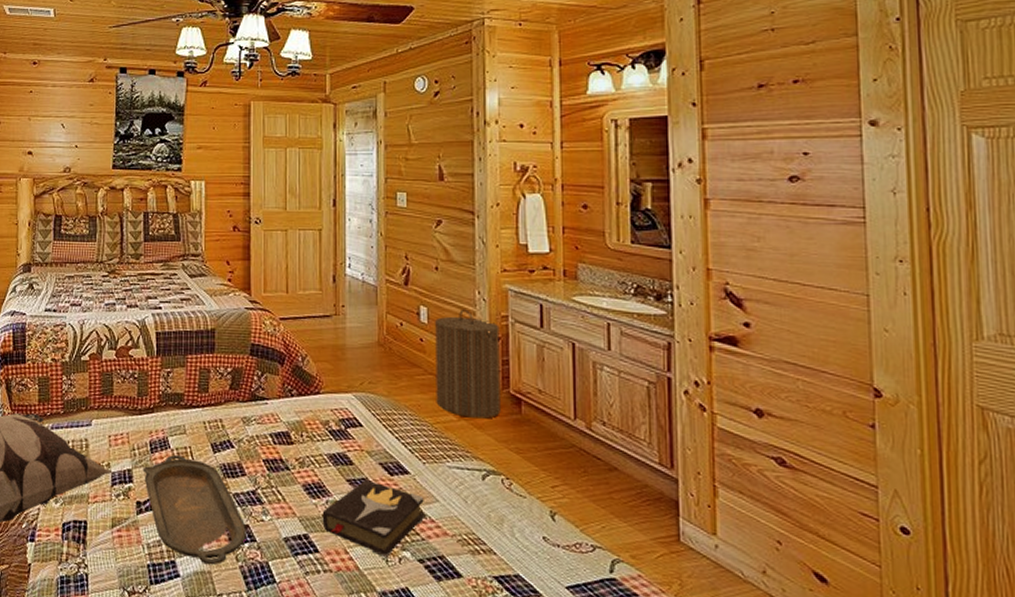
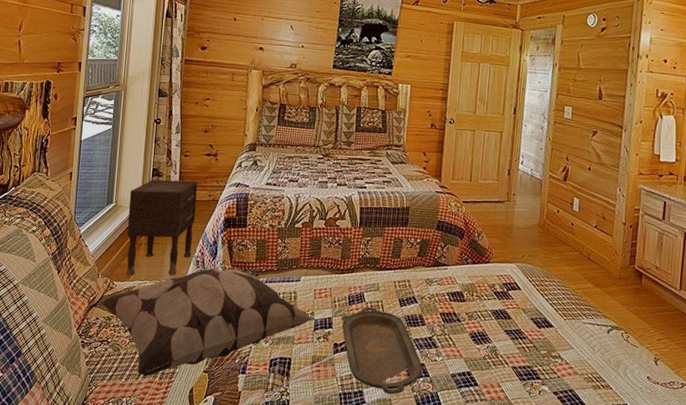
hardback book: present [322,480,426,557] -> none [482,331,563,390]
laundry hamper: present [435,309,501,419] -> none [579,202,632,287]

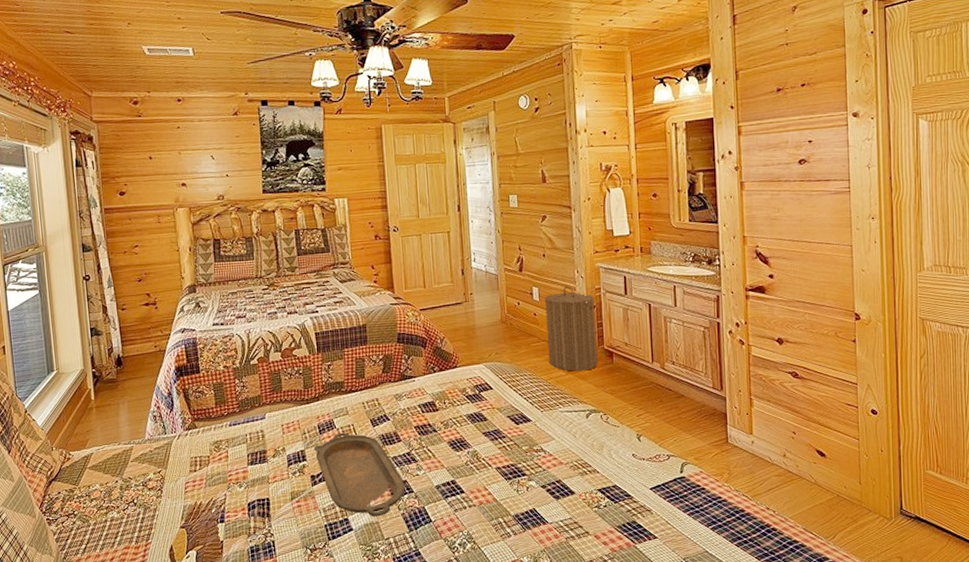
decorative pillow: present [100,267,317,377] -> none [59,415,289,543]
nightstand: present [125,179,198,276] -> none [70,334,147,443]
laundry hamper: none [579,202,632,287] -> present [545,286,598,372]

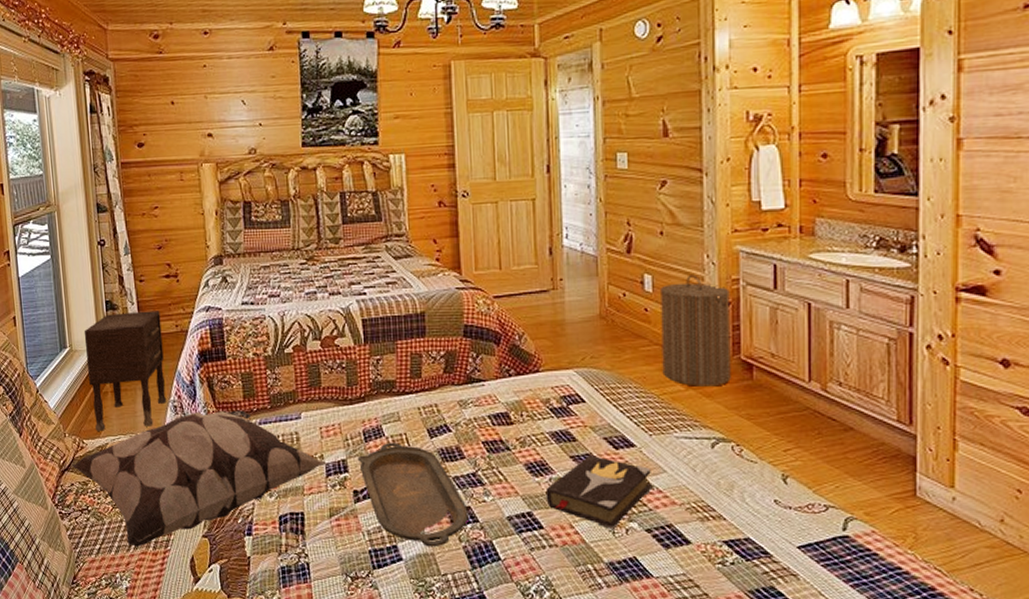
decorative pillow: none [59,415,289,543] -> present [72,410,328,547]
nightstand: none [70,334,147,443] -> present [84,311,167,431]
hardback book: none [465,431,545,488] -> present [545,456,653,529]

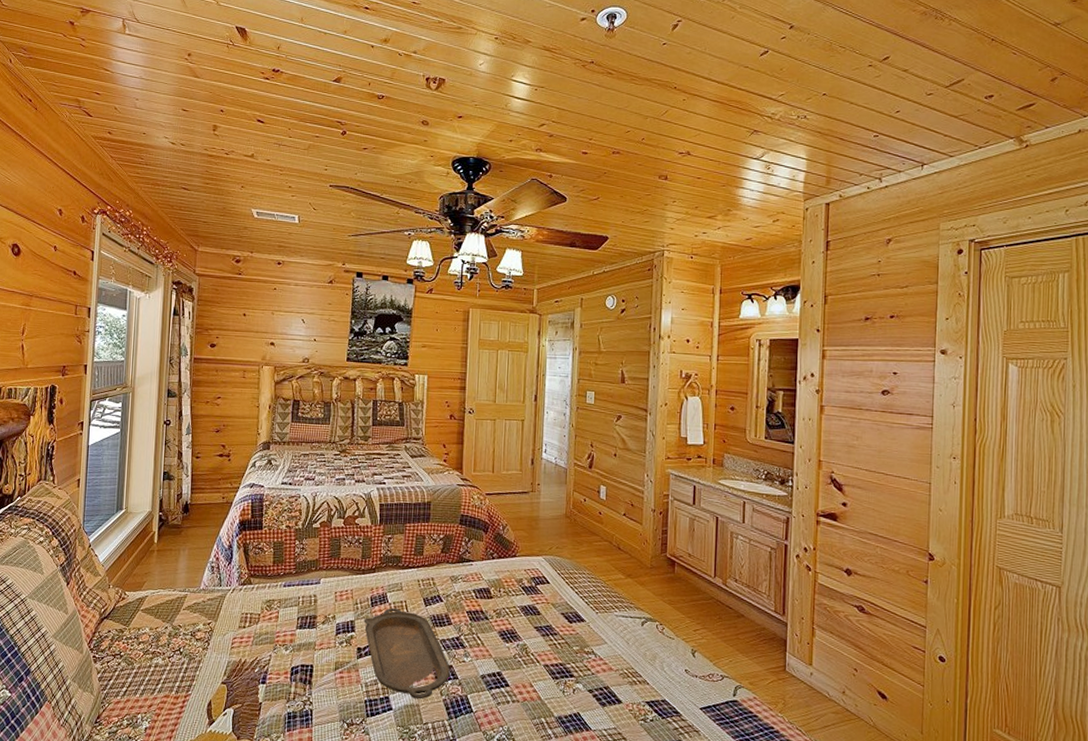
decorative pillow: present [72,410,328,547] -> none [112,573,339,691]
nightstand: present [84,311,167,431] -> none [138,483,211,585]
hardback book: present [545,456,653,529] -> none [513,627,596,689]
laundry hamper: present [661,274,731,387] -> none [609,488,662,577]

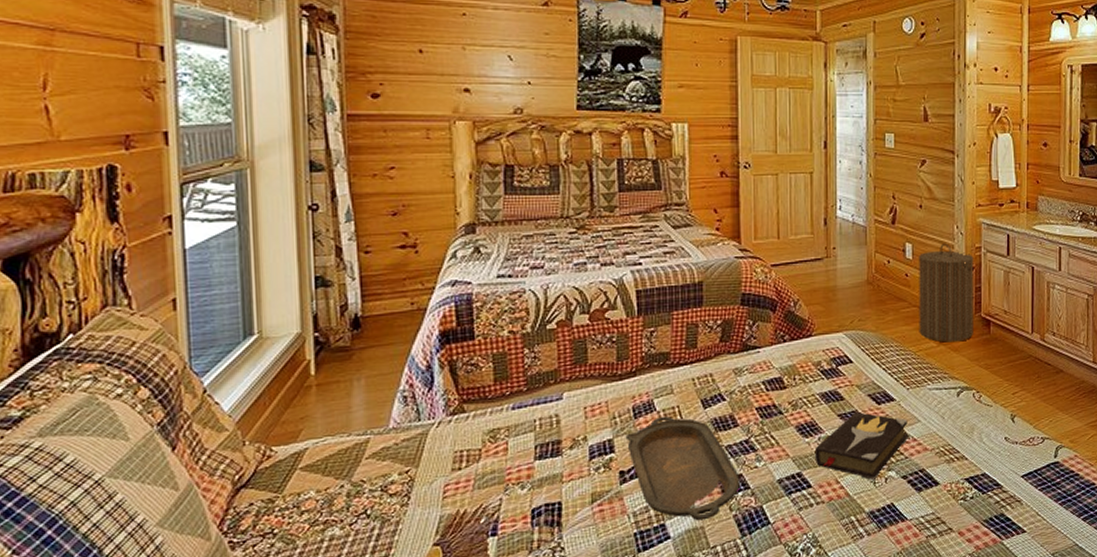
hardback book: none [513,627,596,689] -> present [814,412,909,480]
laundry hamper: none [609,488,662,577] -> present [919,243,974,343]

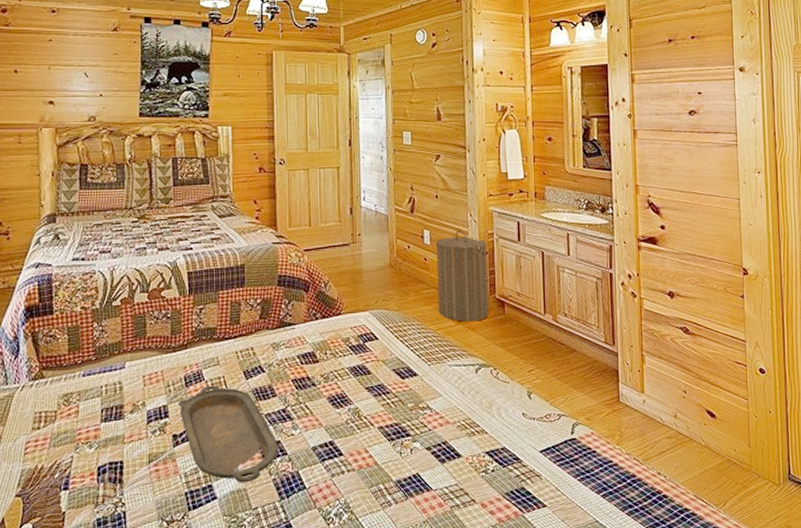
hardback book: present [814,412,909,480] -> none [345,386,432,450]

